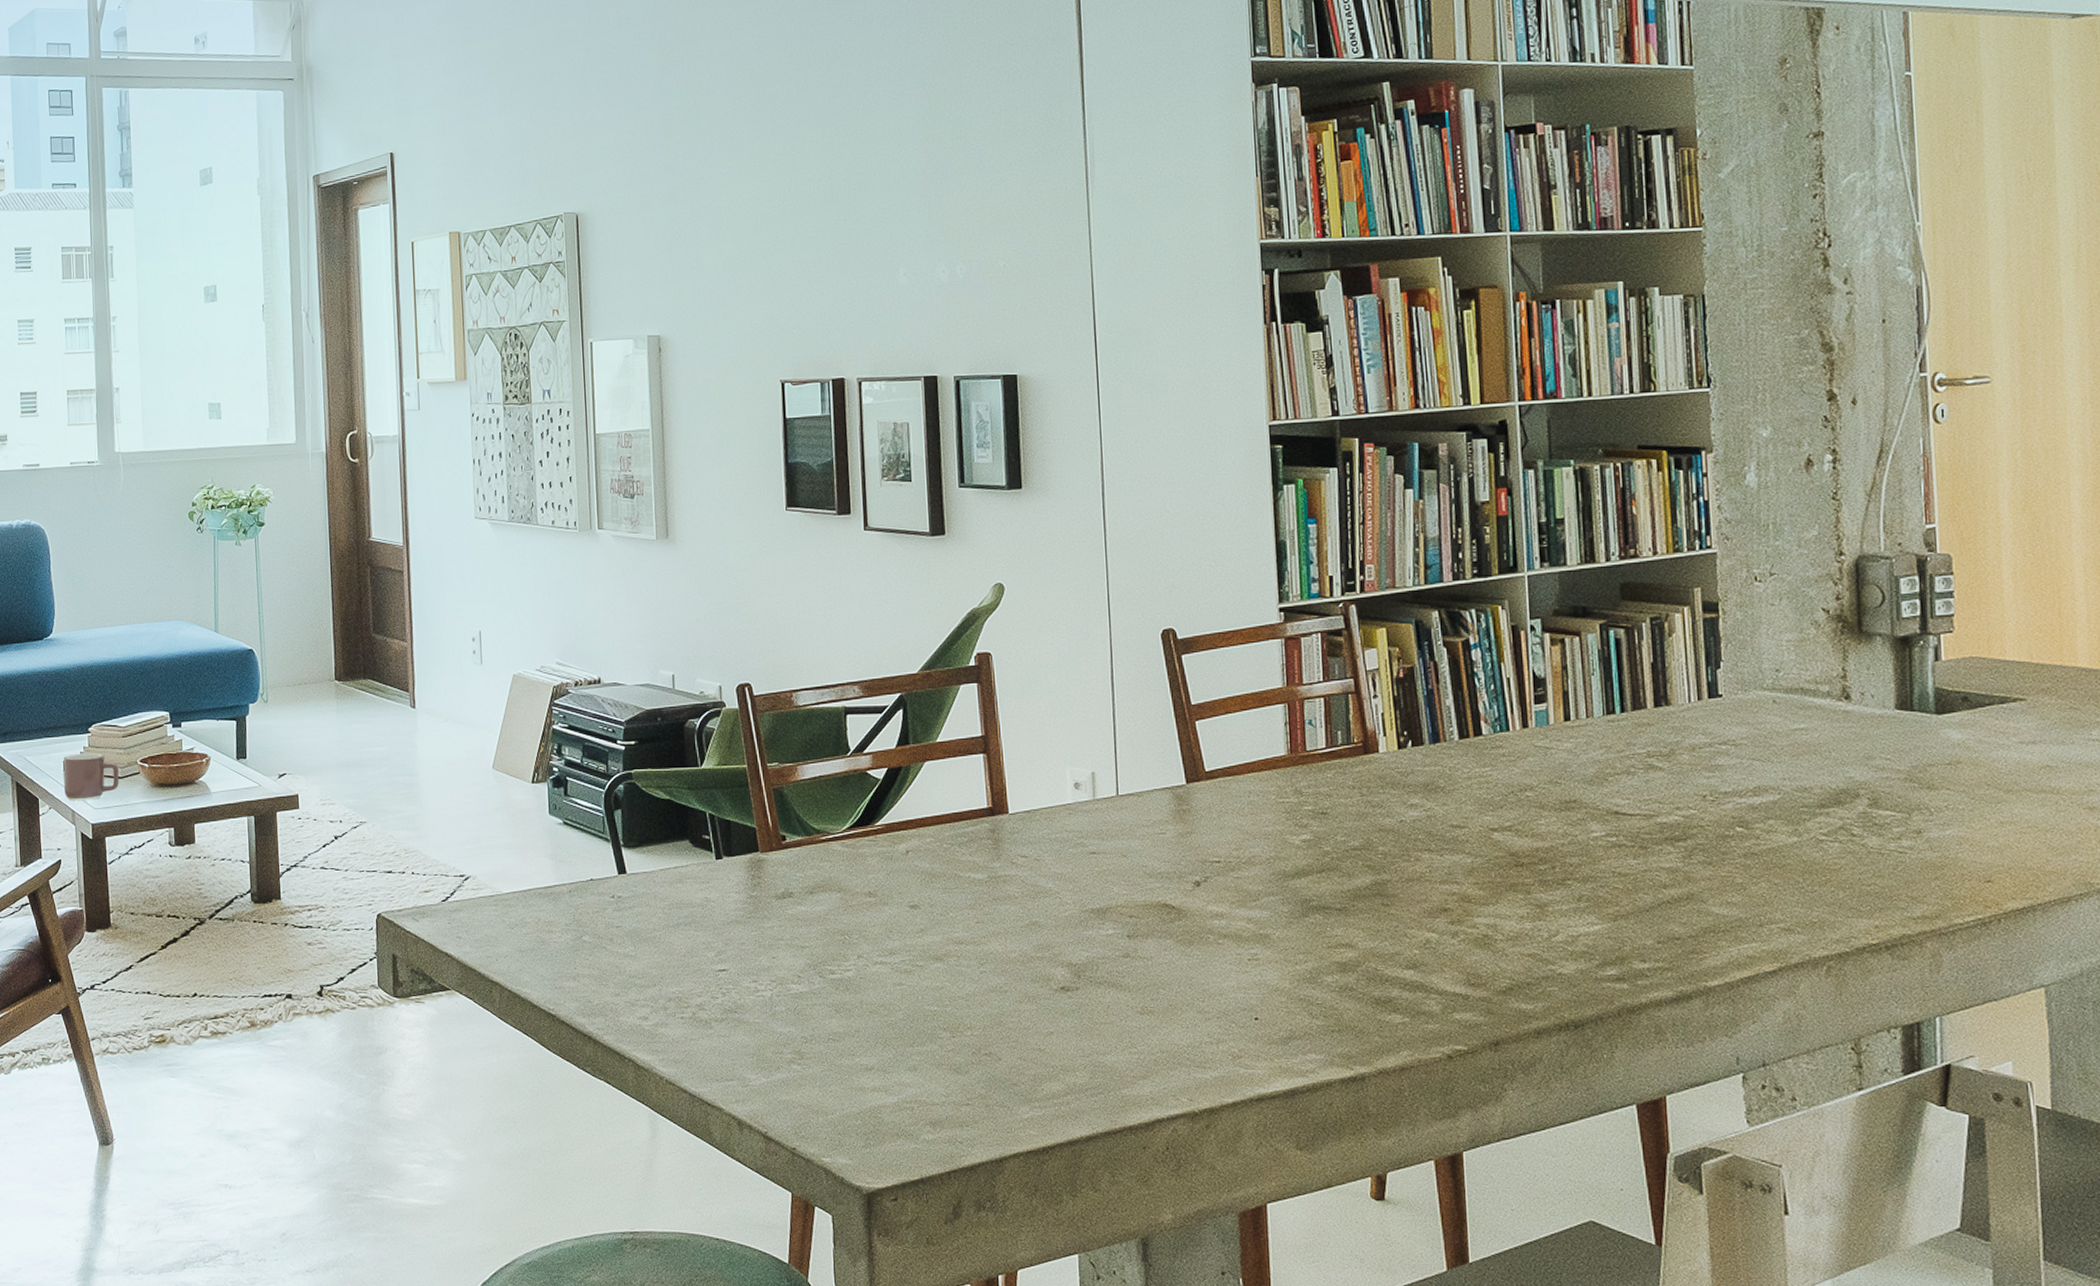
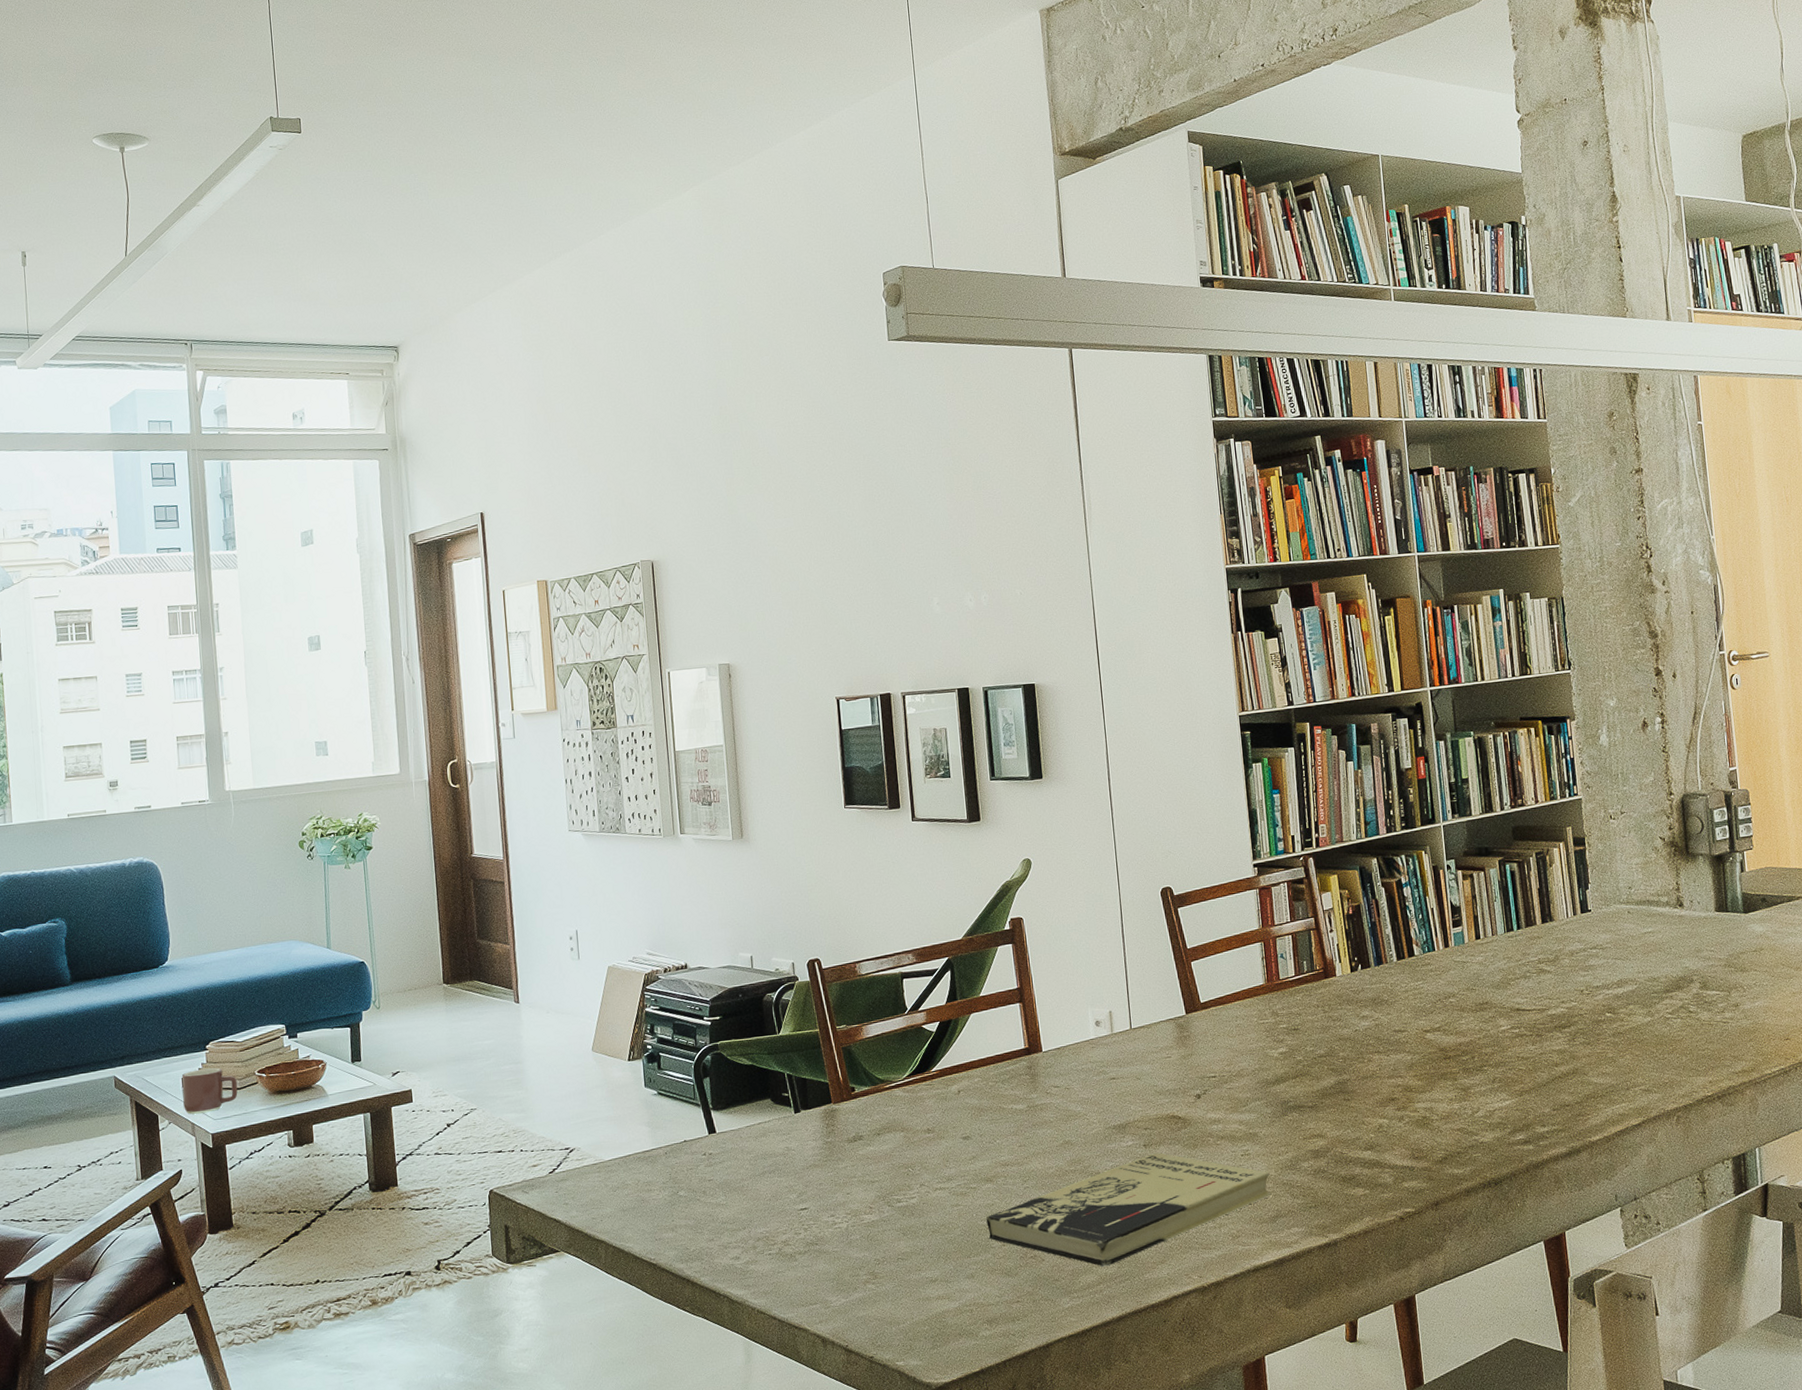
book: none [934,947,1284,1075] -> present [986,1152,1272,1267]

